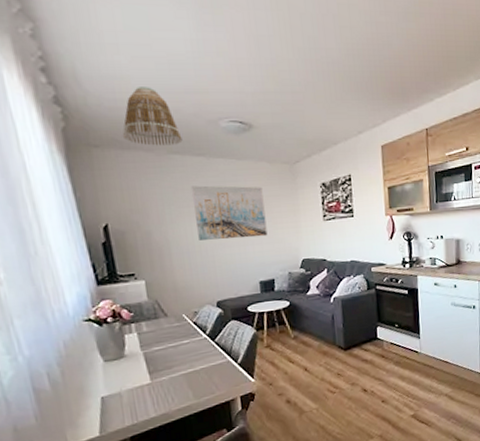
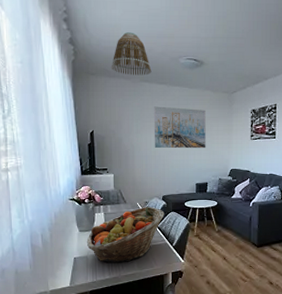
fruit basket: none [116,316,222,398] -> present [86,206,165,262]

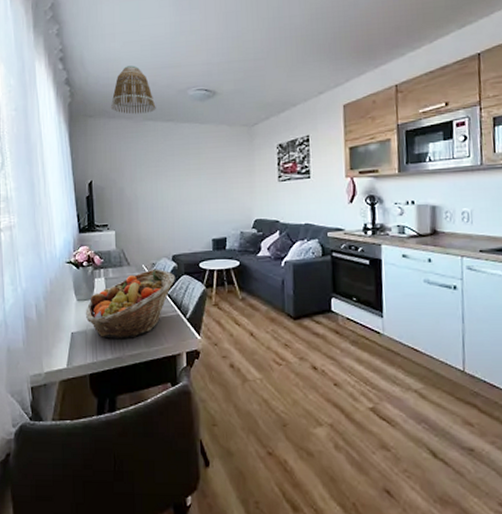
wall art: present [153,106,206,149] -> none [159,147,223,198]

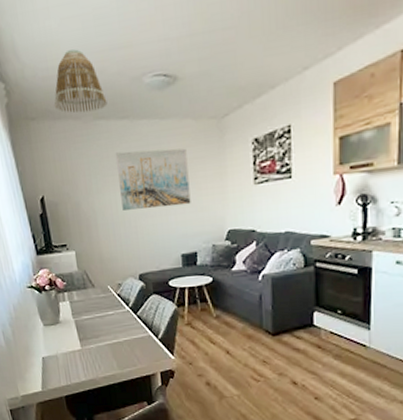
fruit basket: present [85,268,175,339] -> none [53,289,144,362]
wall art: none [159,147,223,198] -> present [115,148,191,210]

